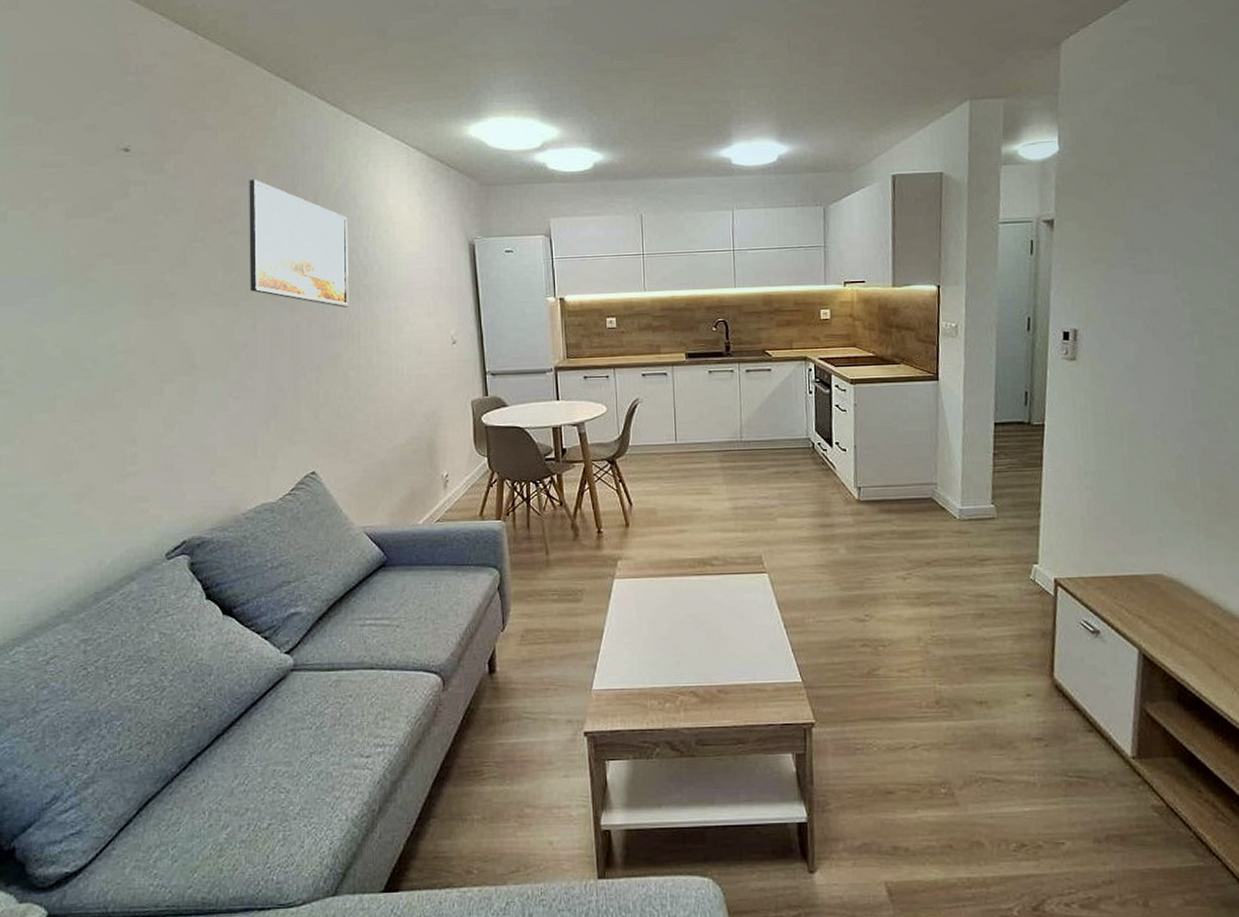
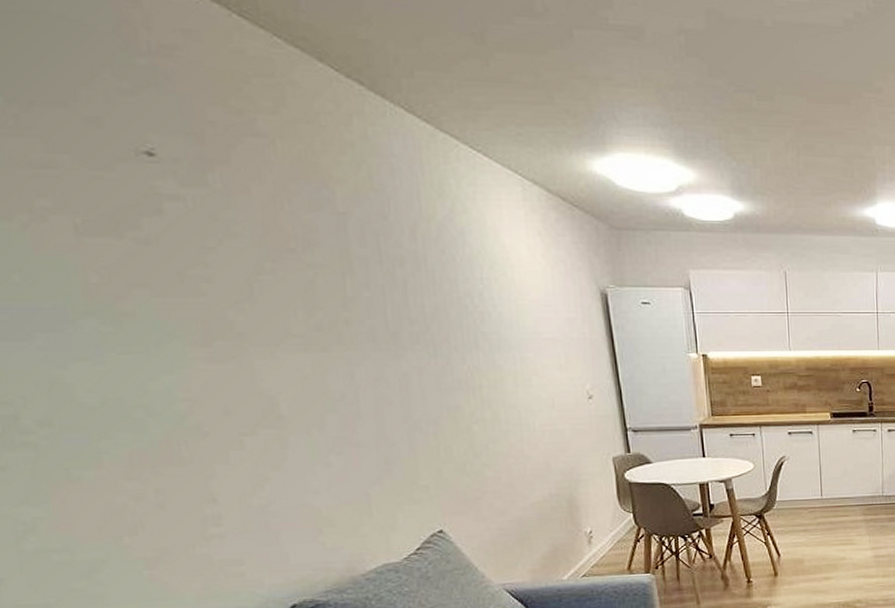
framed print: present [249,179,349,308] -> none [325,204,466,357]

